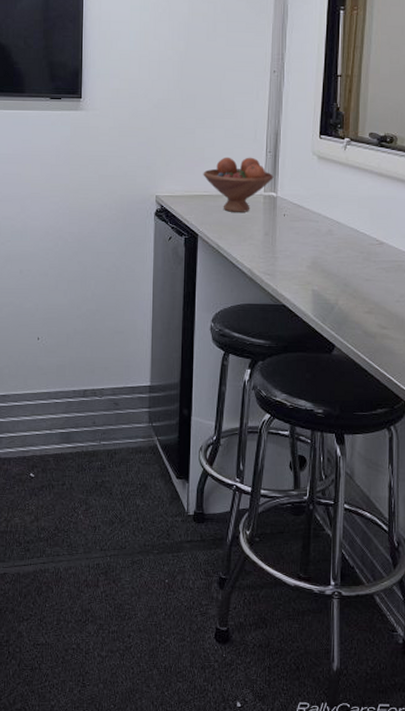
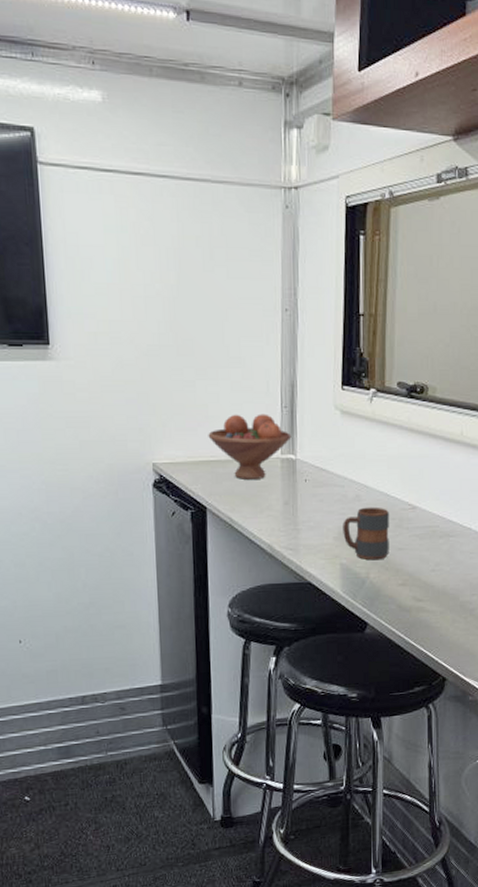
mug: none [315,240,358,289] -> present [343,507,389,561]

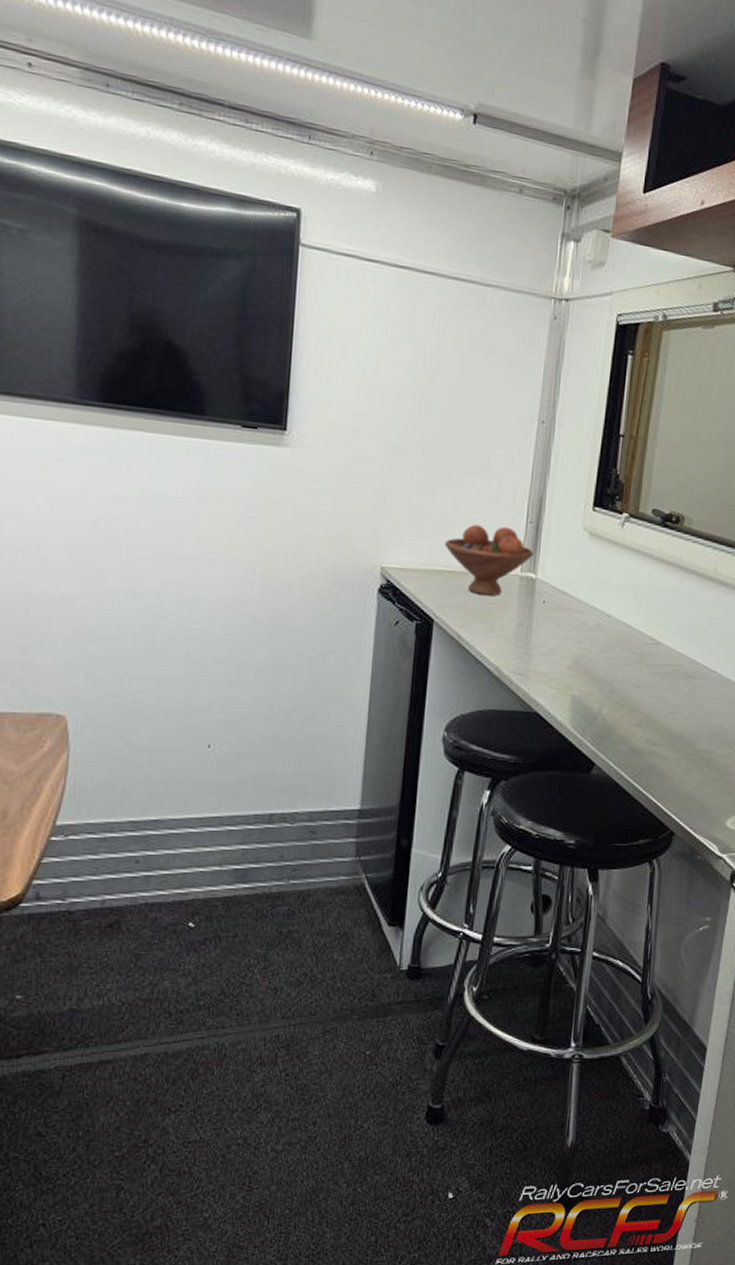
mug: present [343,507,389,561] -> none [578,637,630,696]

